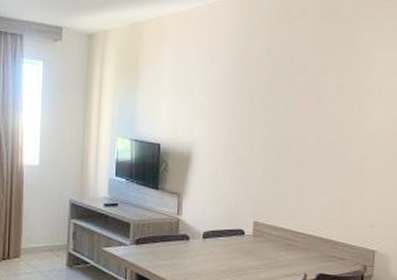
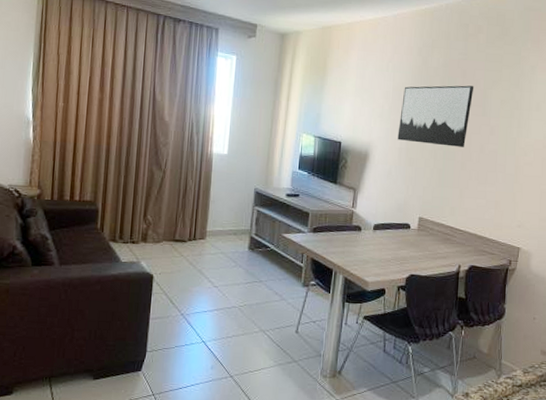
wall art: none [222,72,304,141] -> present [397,85,474,147]

